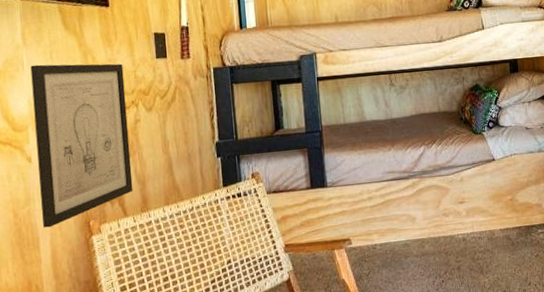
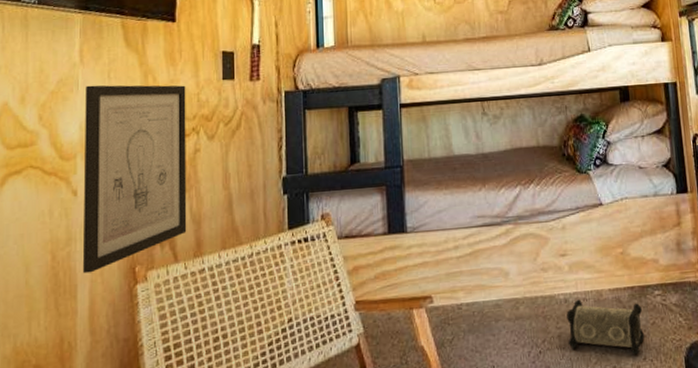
speaker: none [464,238,530,281] -> present [566,299,645,355]

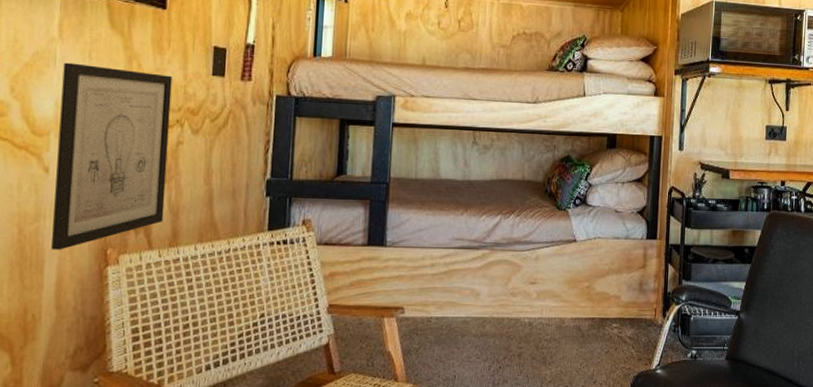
speaker: present [566,299,645,355] -> none [527,324,599,378]

